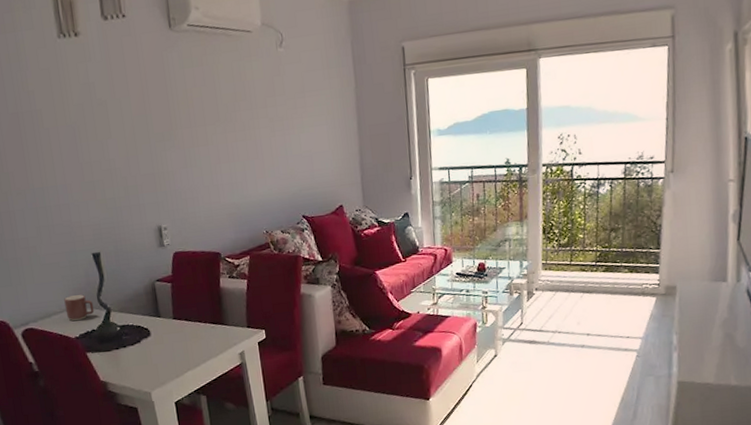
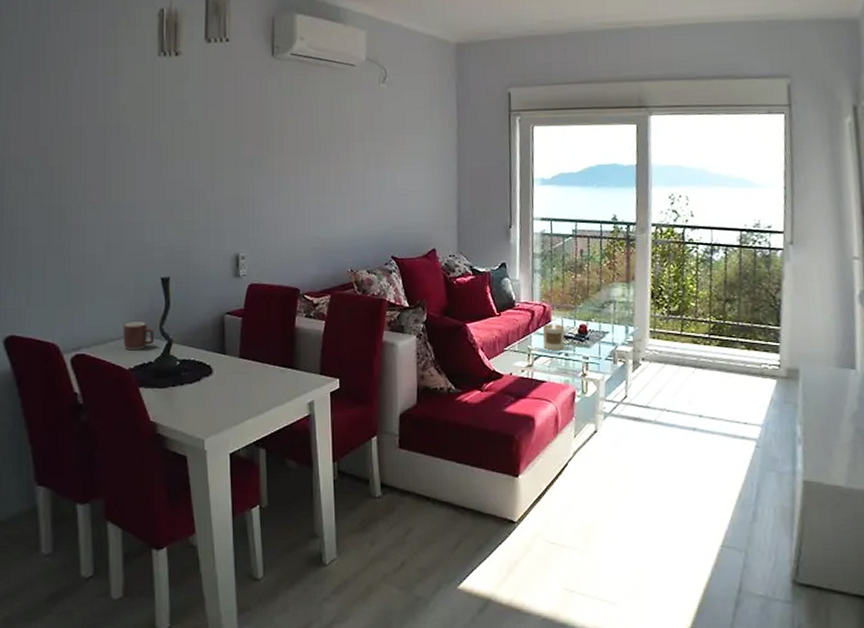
candle: none [445,263,466,289] -> present [542,322,565,351]

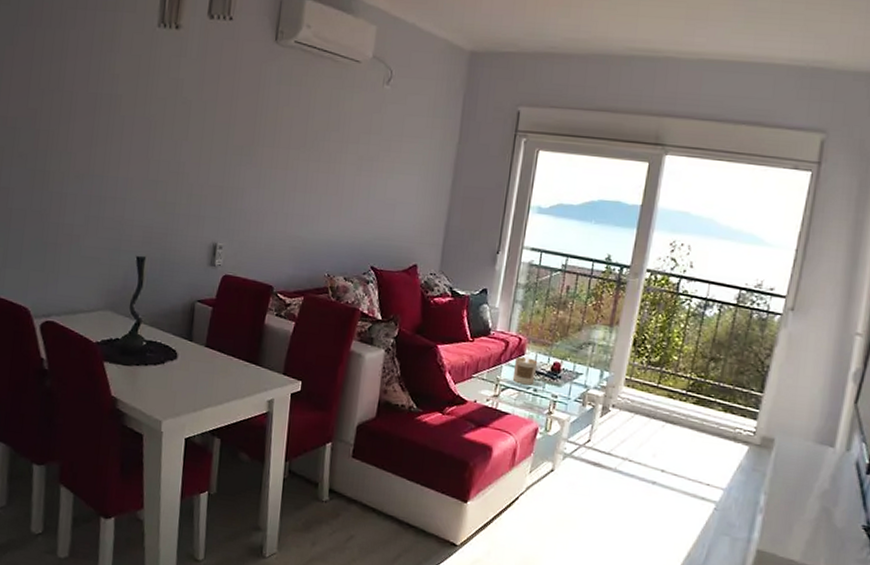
mug: present [123,322,155,350] -> none [93,296,125,325]

